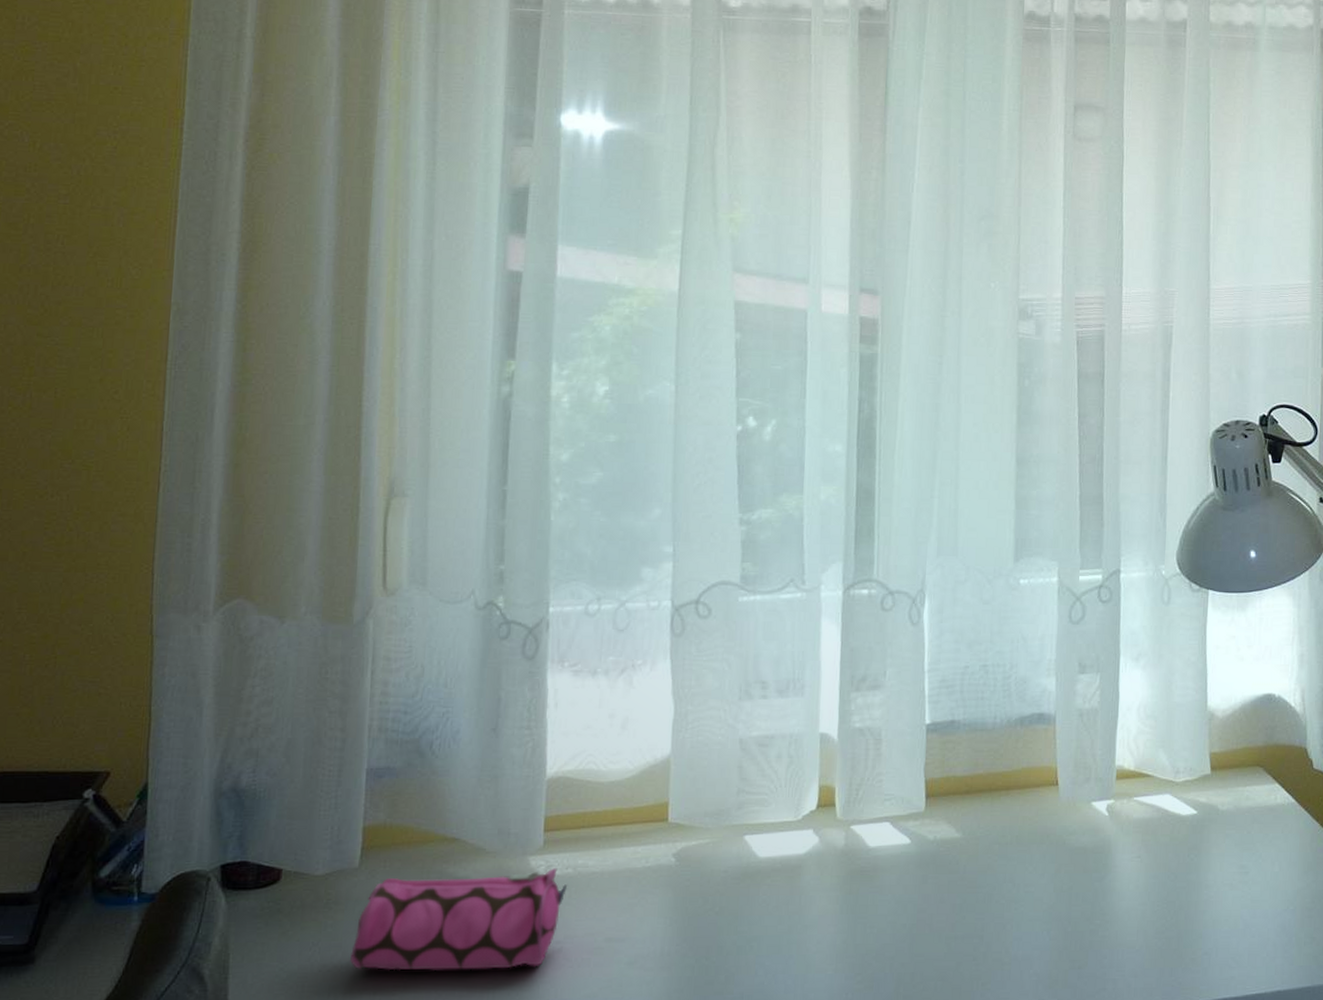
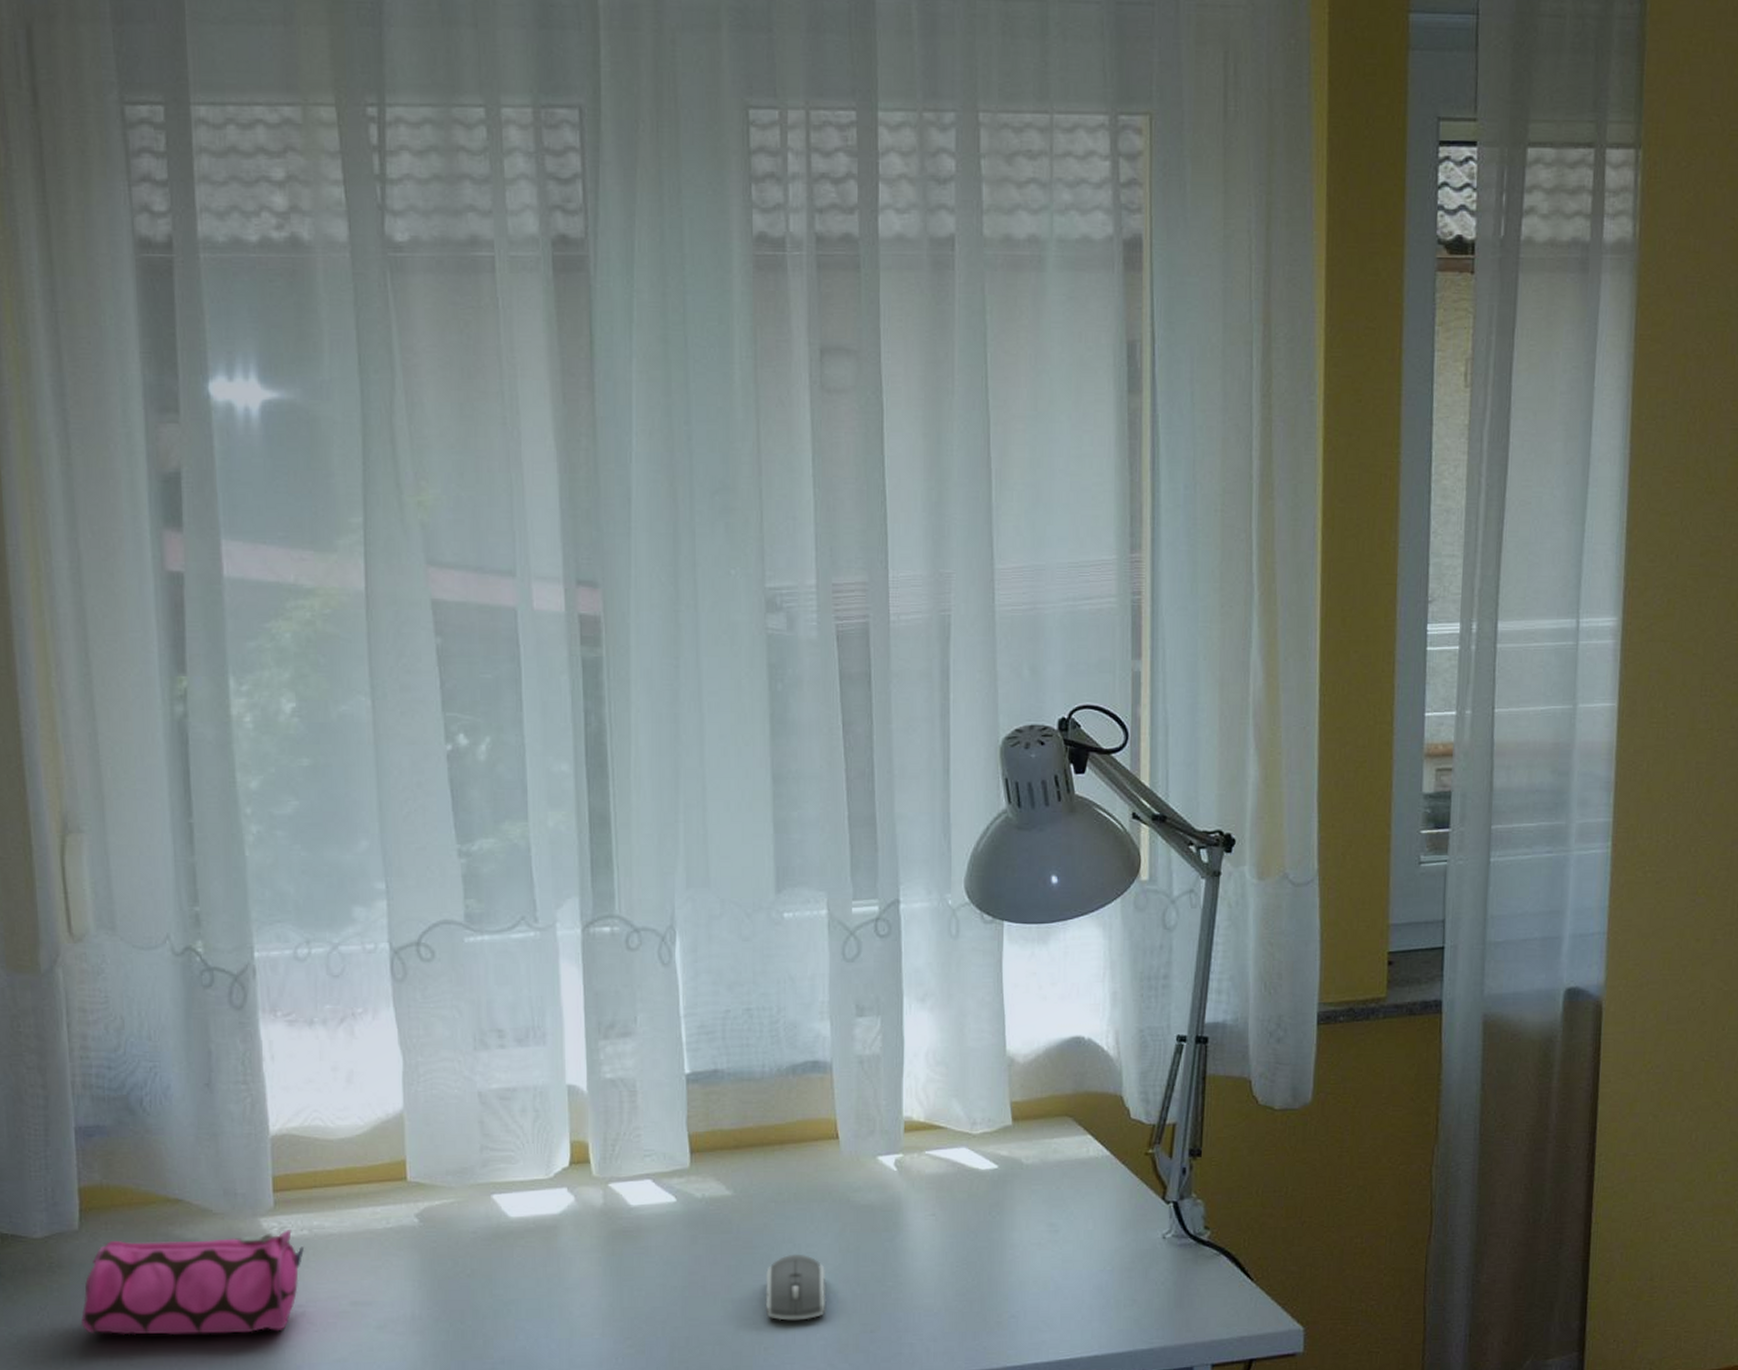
computer mouse: none [985,893,1042,957] -> present [766,1254,827,1321]

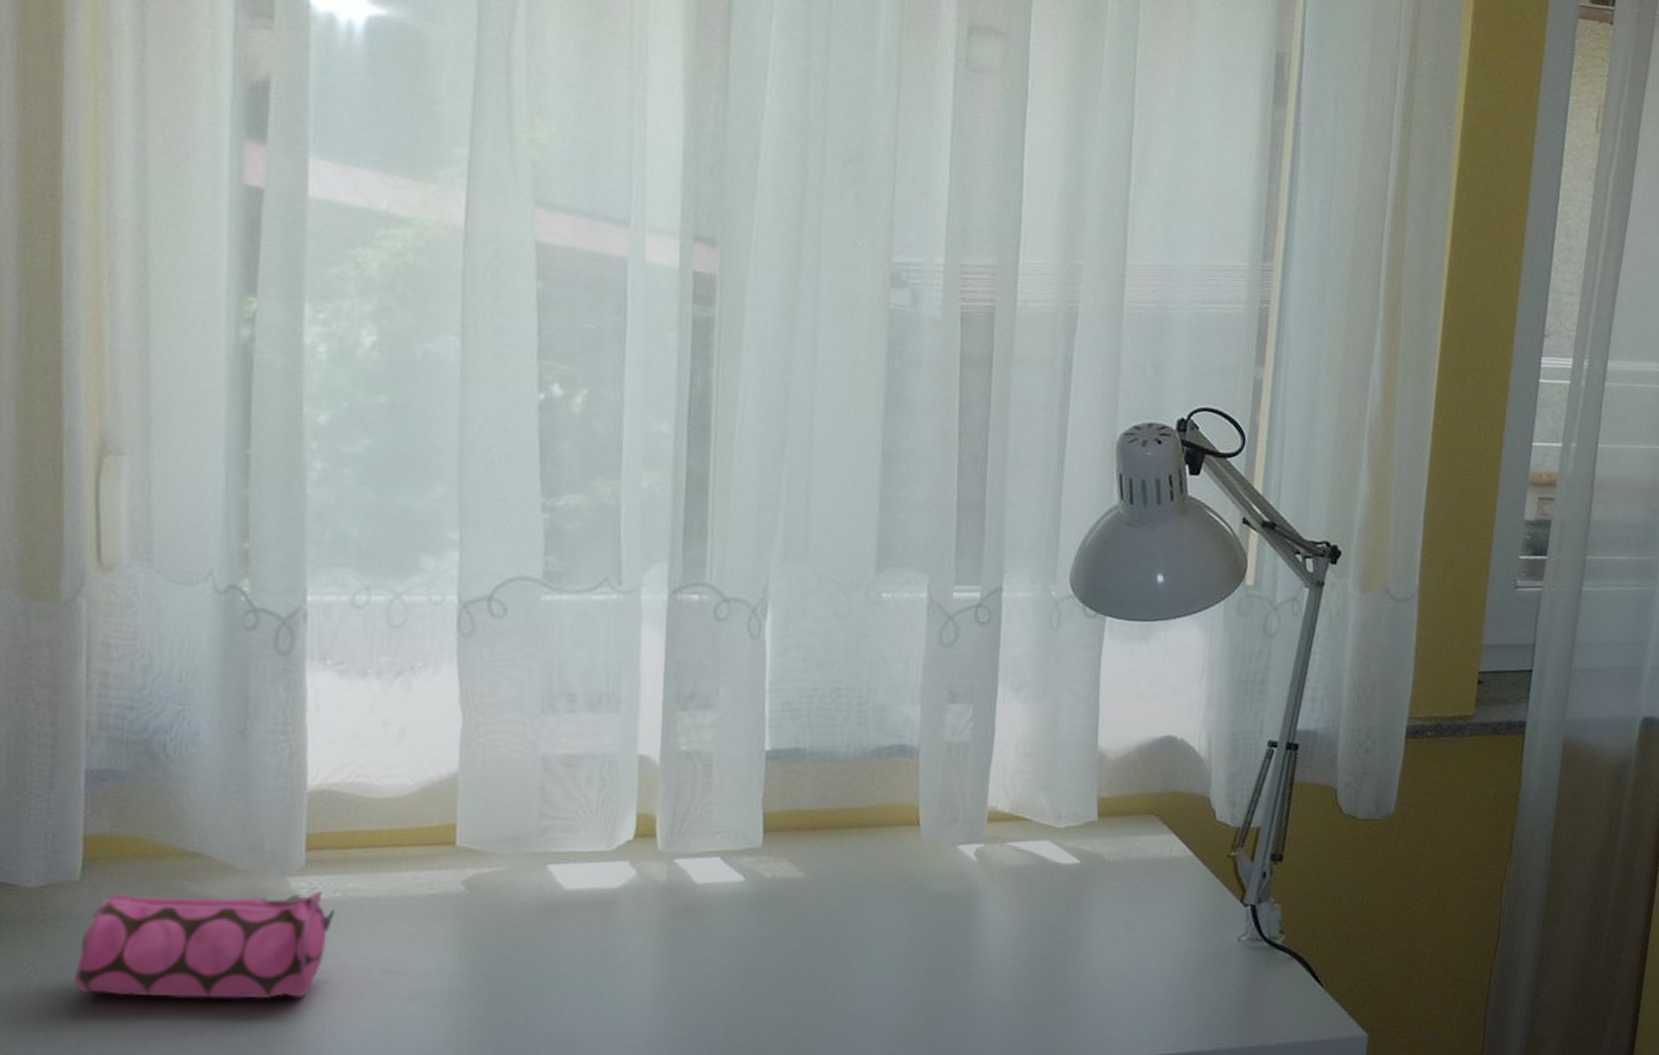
computer mouse: present [766,1254,827,1321] -> none [829,940,896,1008]

